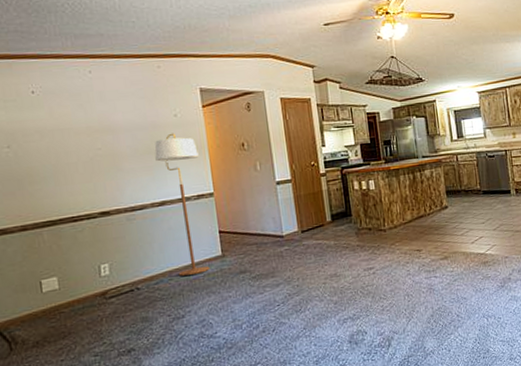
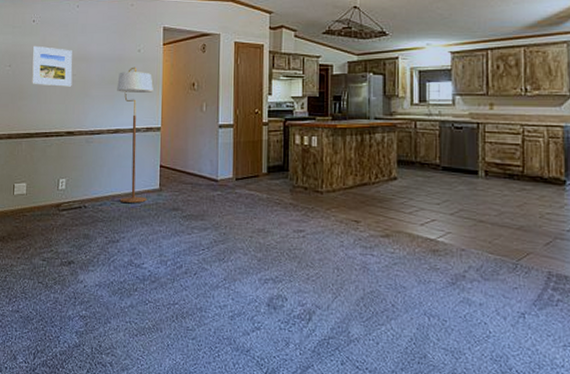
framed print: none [36,120,98,165] -> present [32,45,73,87]

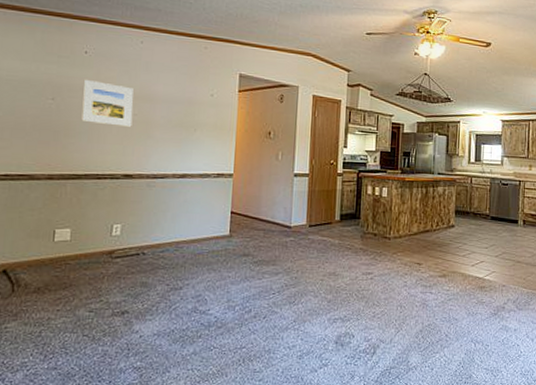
floor lamp: present [117,67,153,203] -> none [184,111,226,249]

